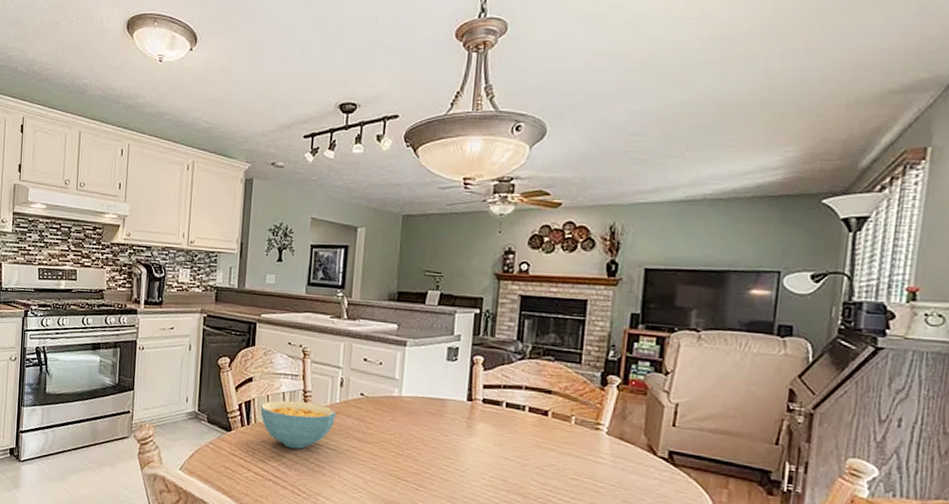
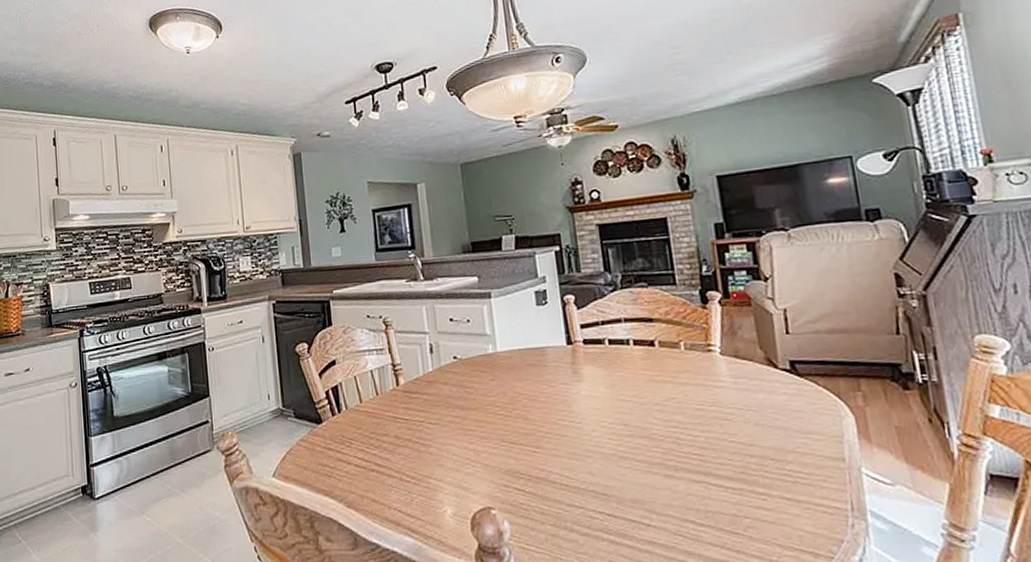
cereal bowl: present [260,400,337,449] -> none [348,376,432,431]

